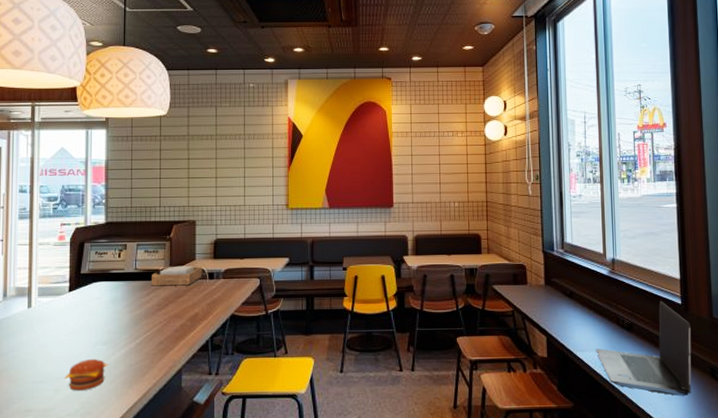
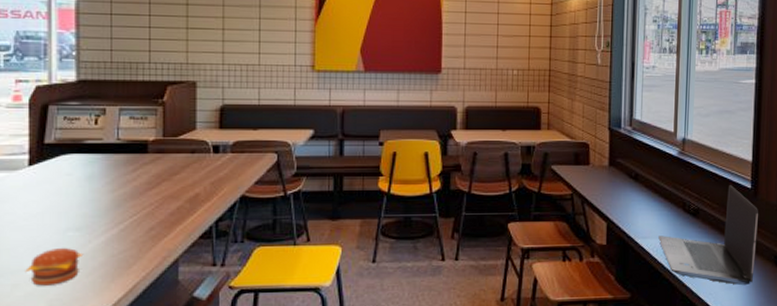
napkin holder: present [151,265,202,286] -> none [138,136,205,161]

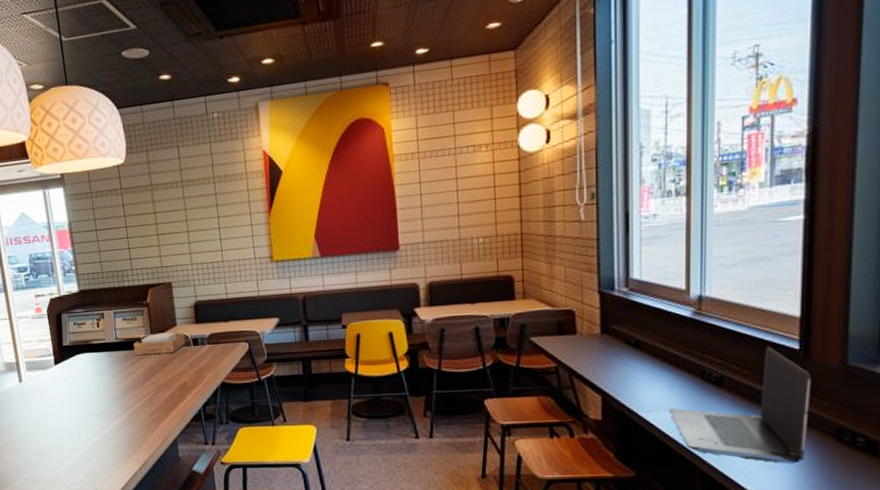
hamburger: present [25,247,84,286] -> none [65,430,105,461]
napkin holder: none [138,136,205,161] -> present [133,332,186,356]

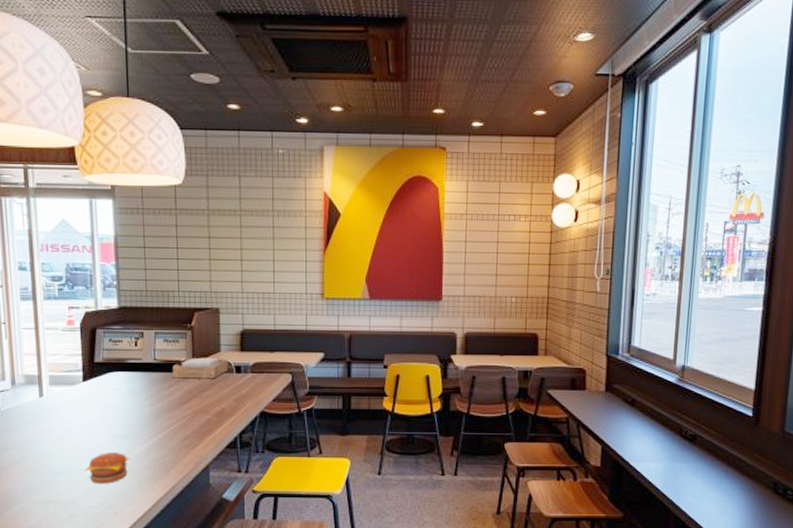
hamburger: none [65,430,105,461] -> present [85,451,131,483]
laptop computer: present [669,347,811,464] -> none [653,413,759,511]

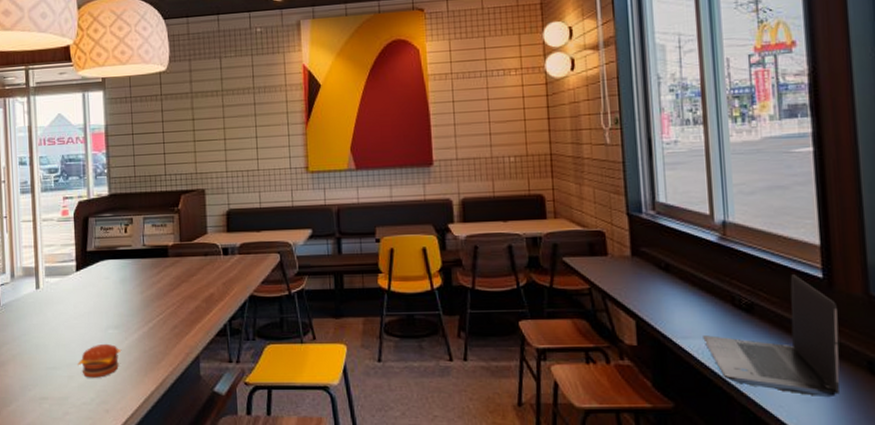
napkin holder: present [172,357,229,379] -> none [160,240,216,264]
laptop computer: none [653,413,759,511] -> present [703,274,840,398]

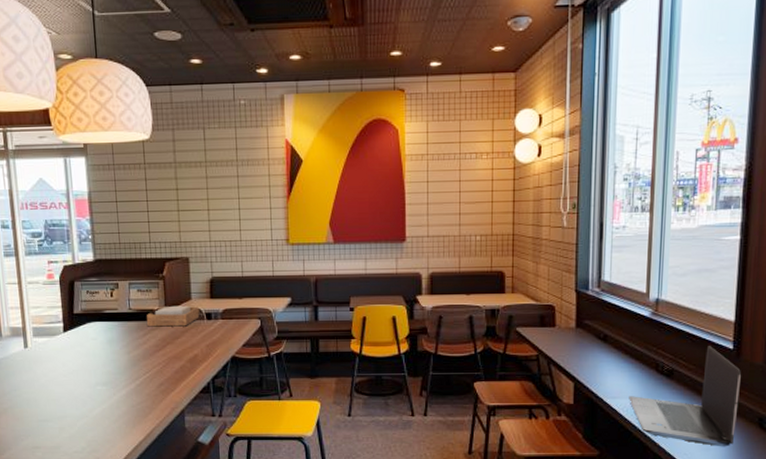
hamburger: present [77,343,122,378] -> none [68,398,111,429]
napkin holder: none [160,240,216,264] -> present [146,305,200,327]

